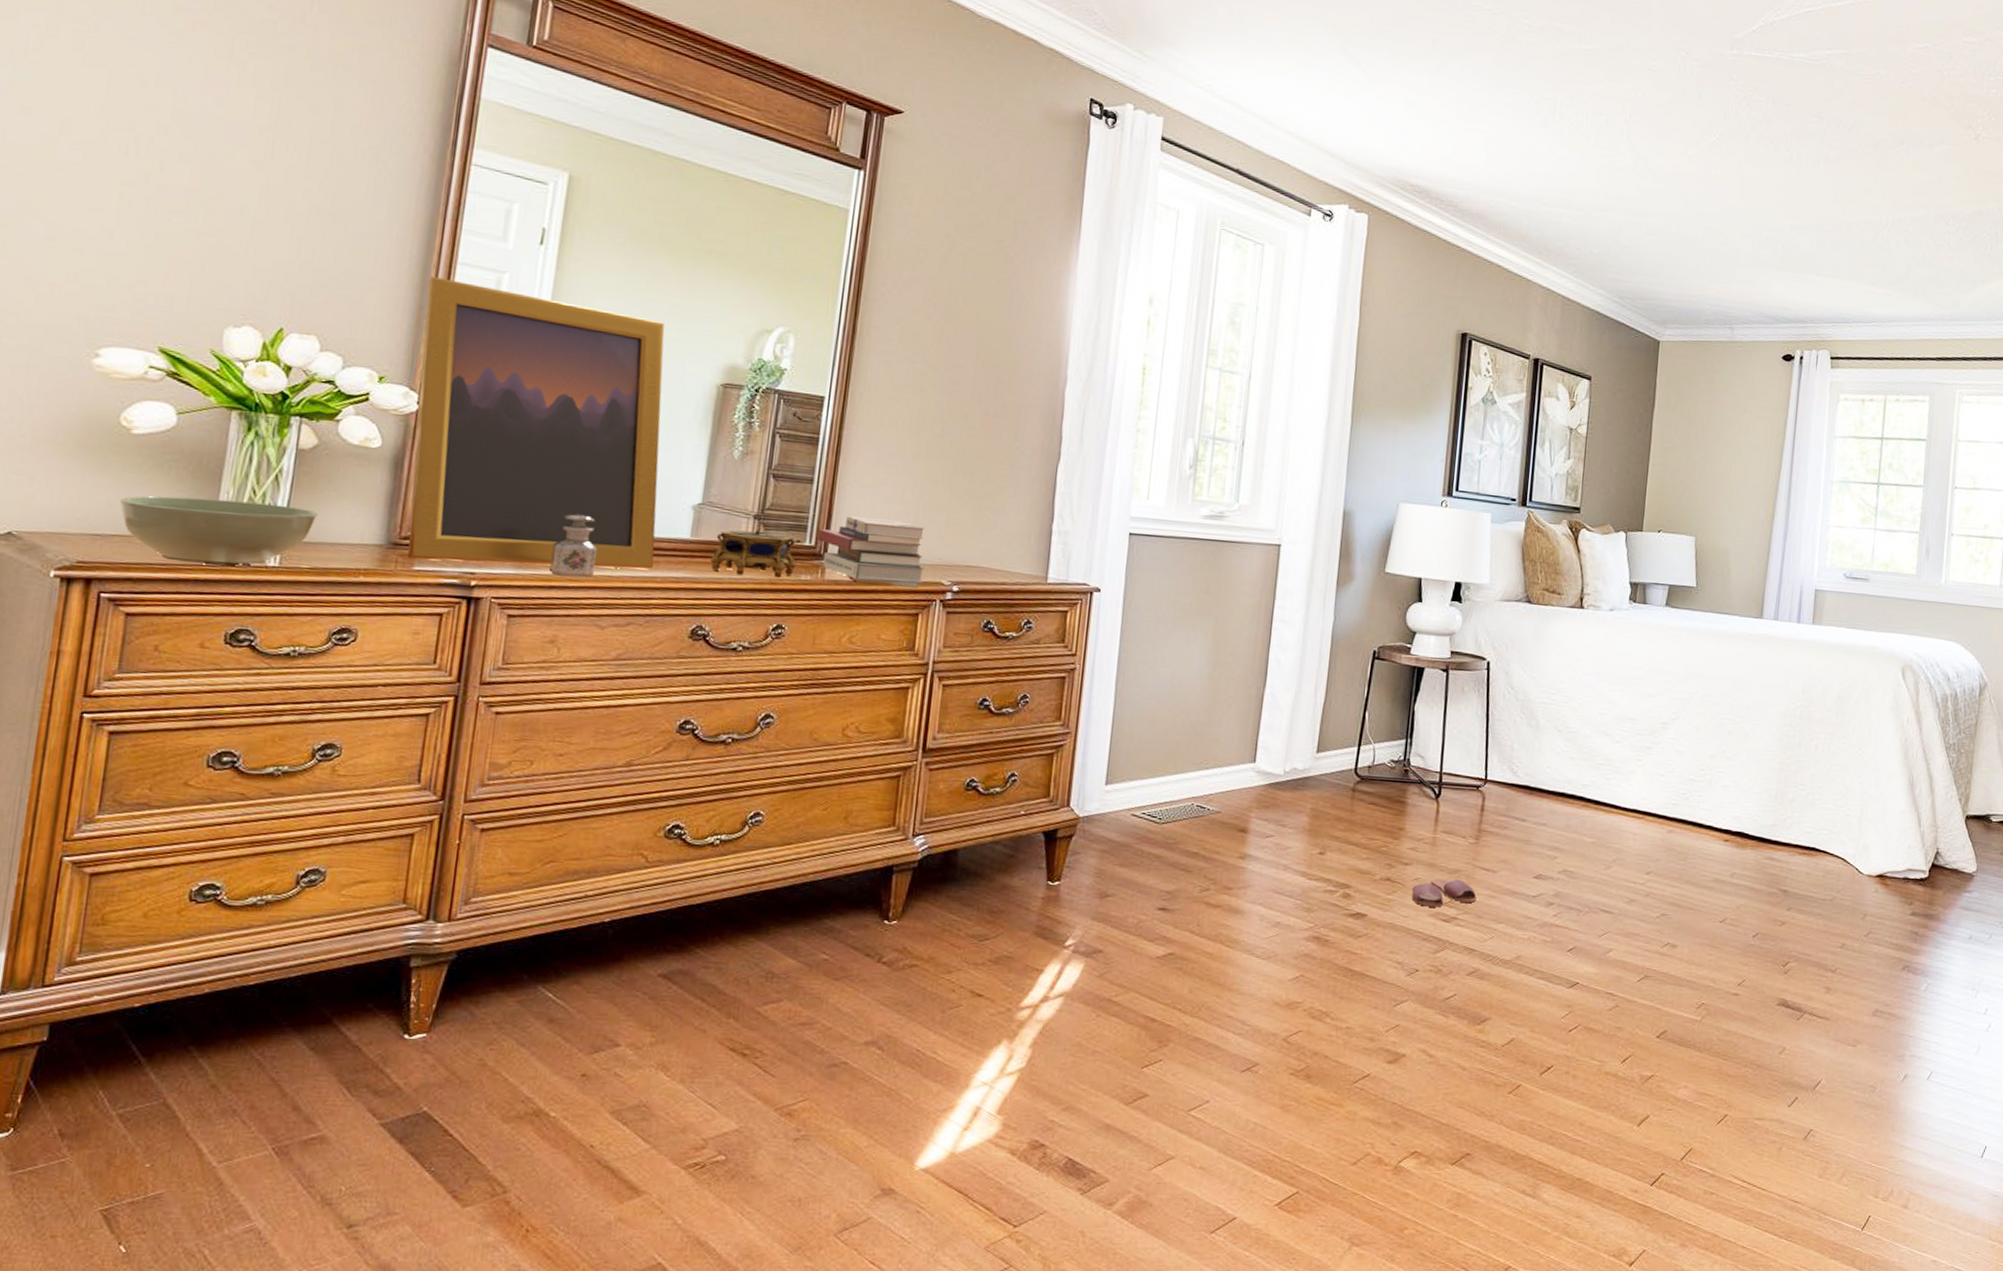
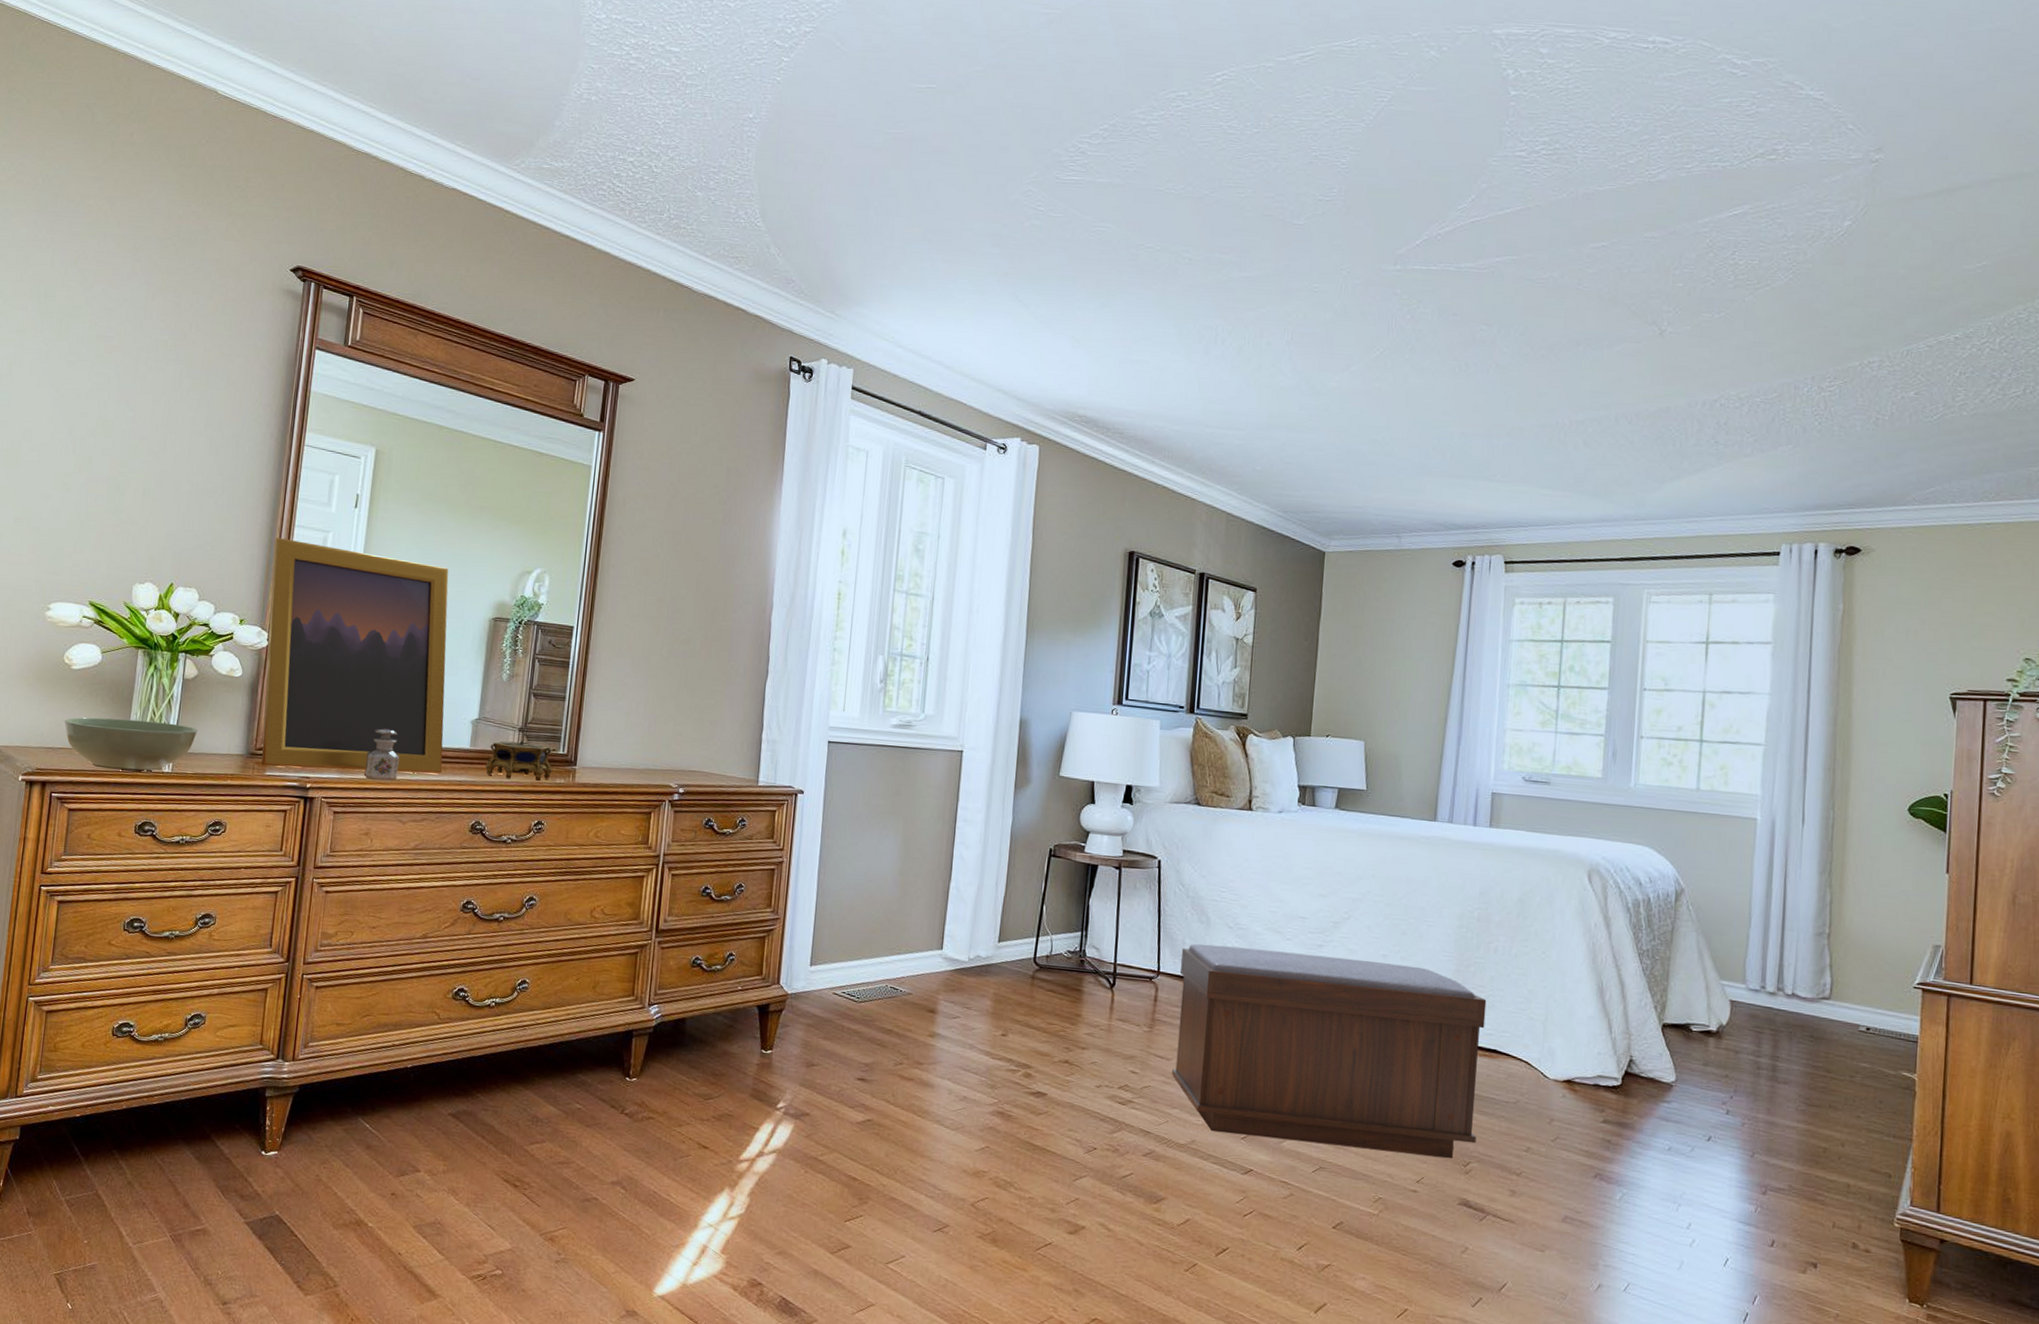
books: present [817,516,924,588] -> none [569,728,656,790]
slippers: present [1411,878,1477,907] -> none [1088,1063,1151,1091]
bench: none [1497,749,1807,959] -> present [1171,944,1487,1158]

